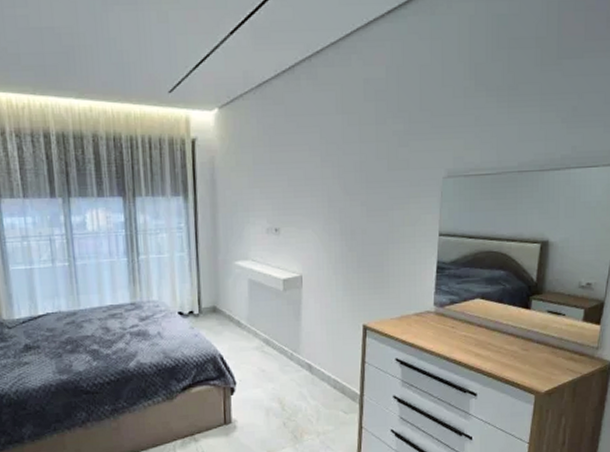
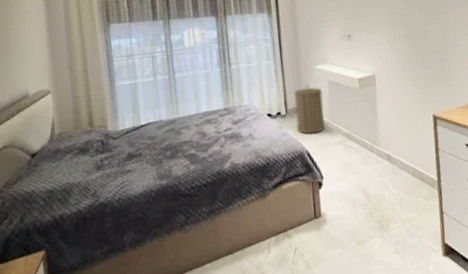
laundry hamper: none [209,281,242,337] -> present [294,84,325,134]

